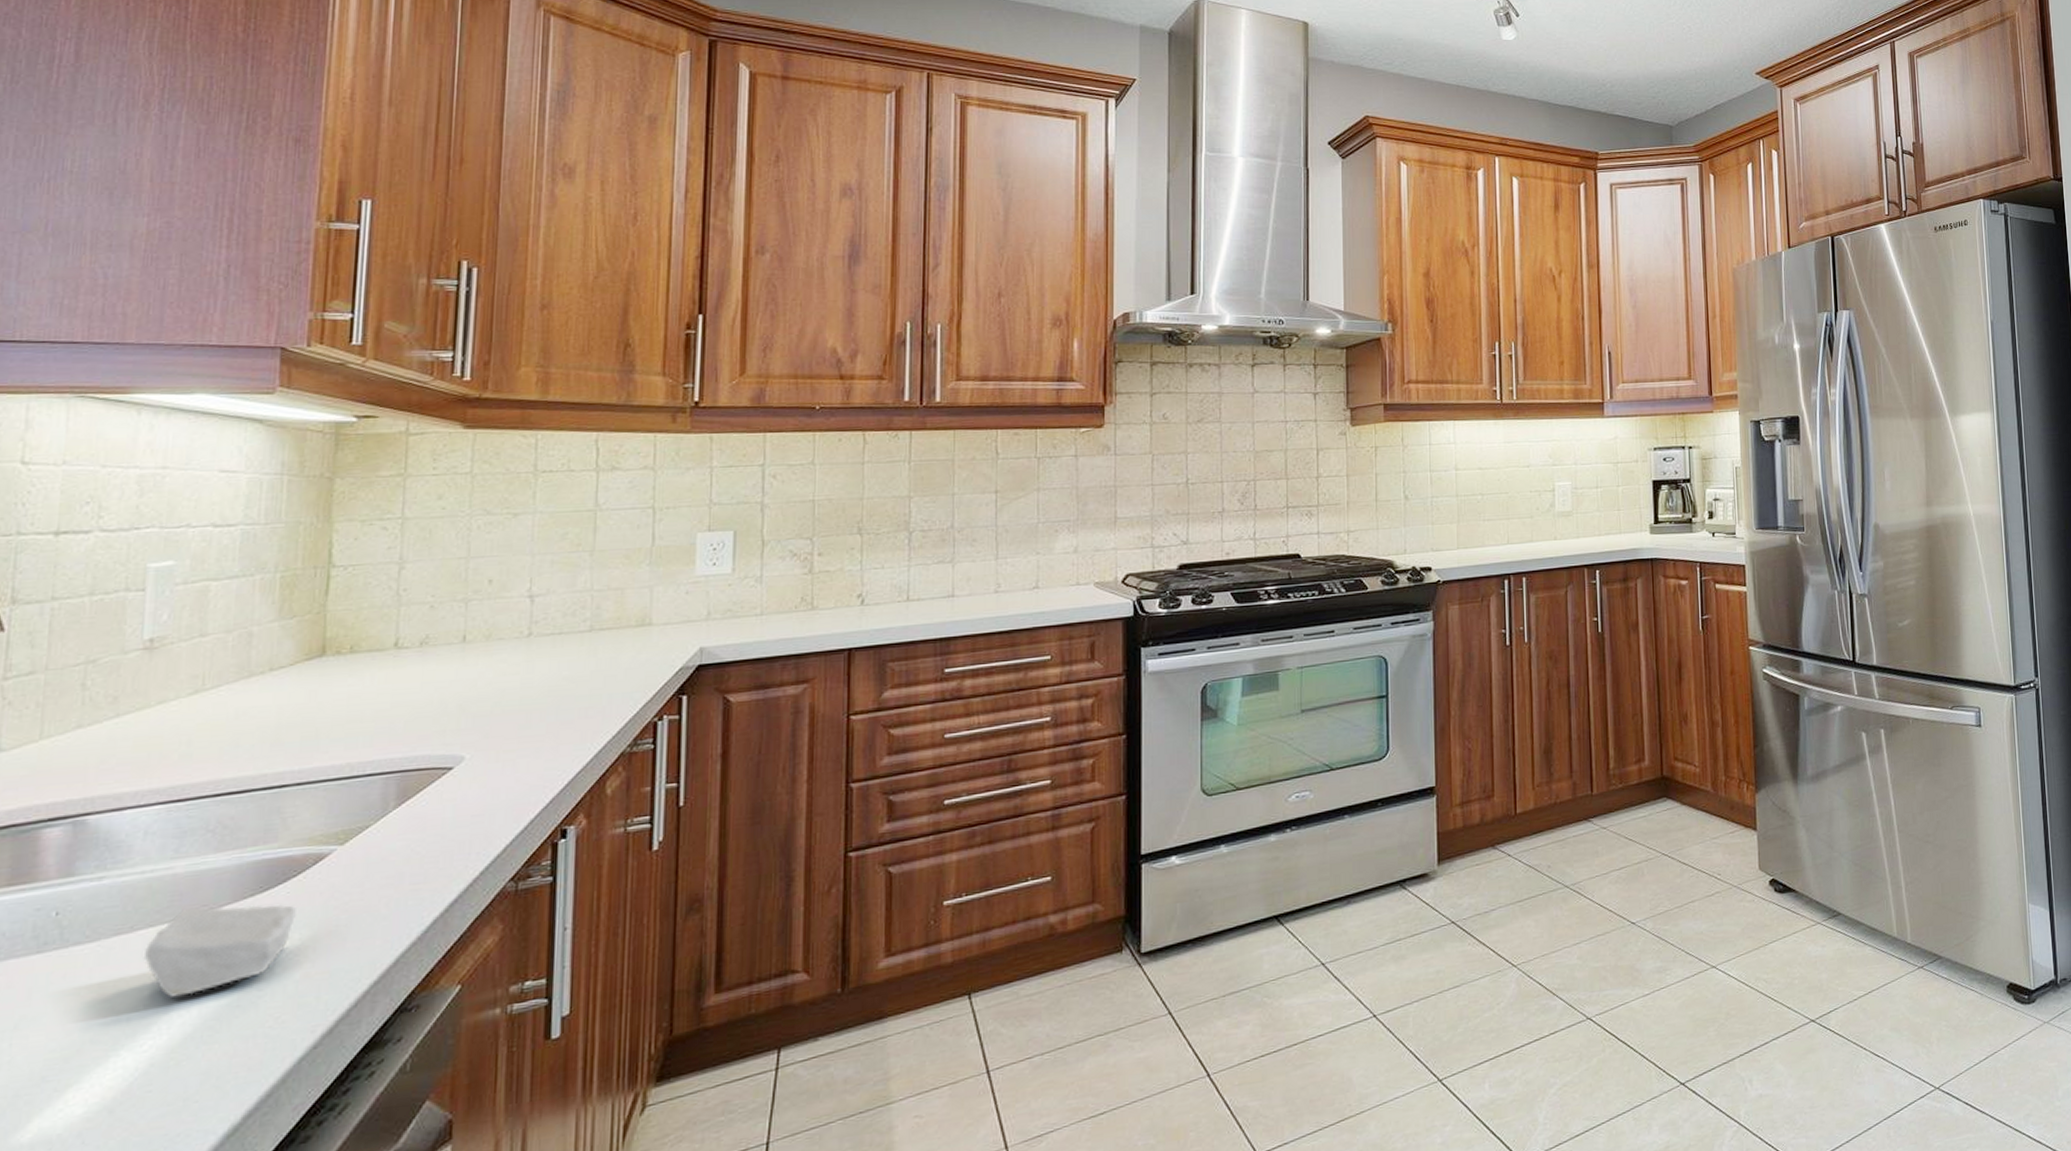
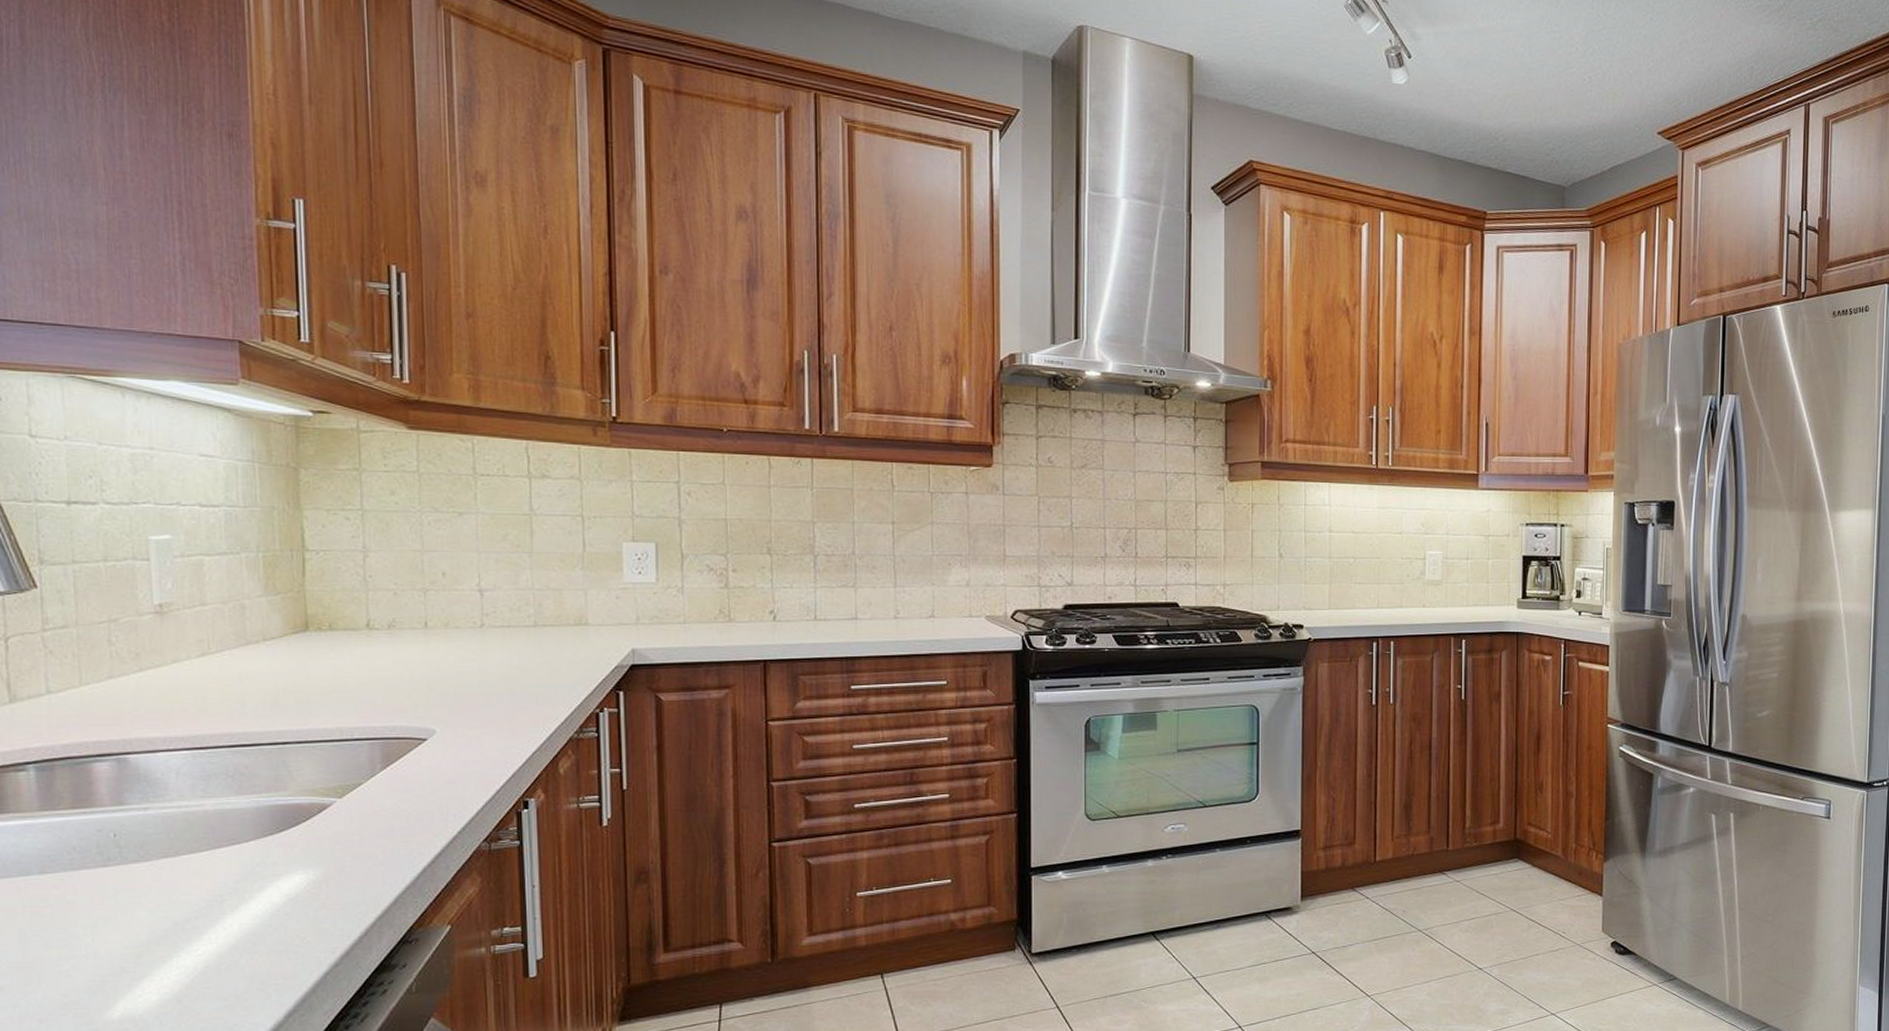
soap bar: present [143,904,296,998] -> none [189,840,309,913]

